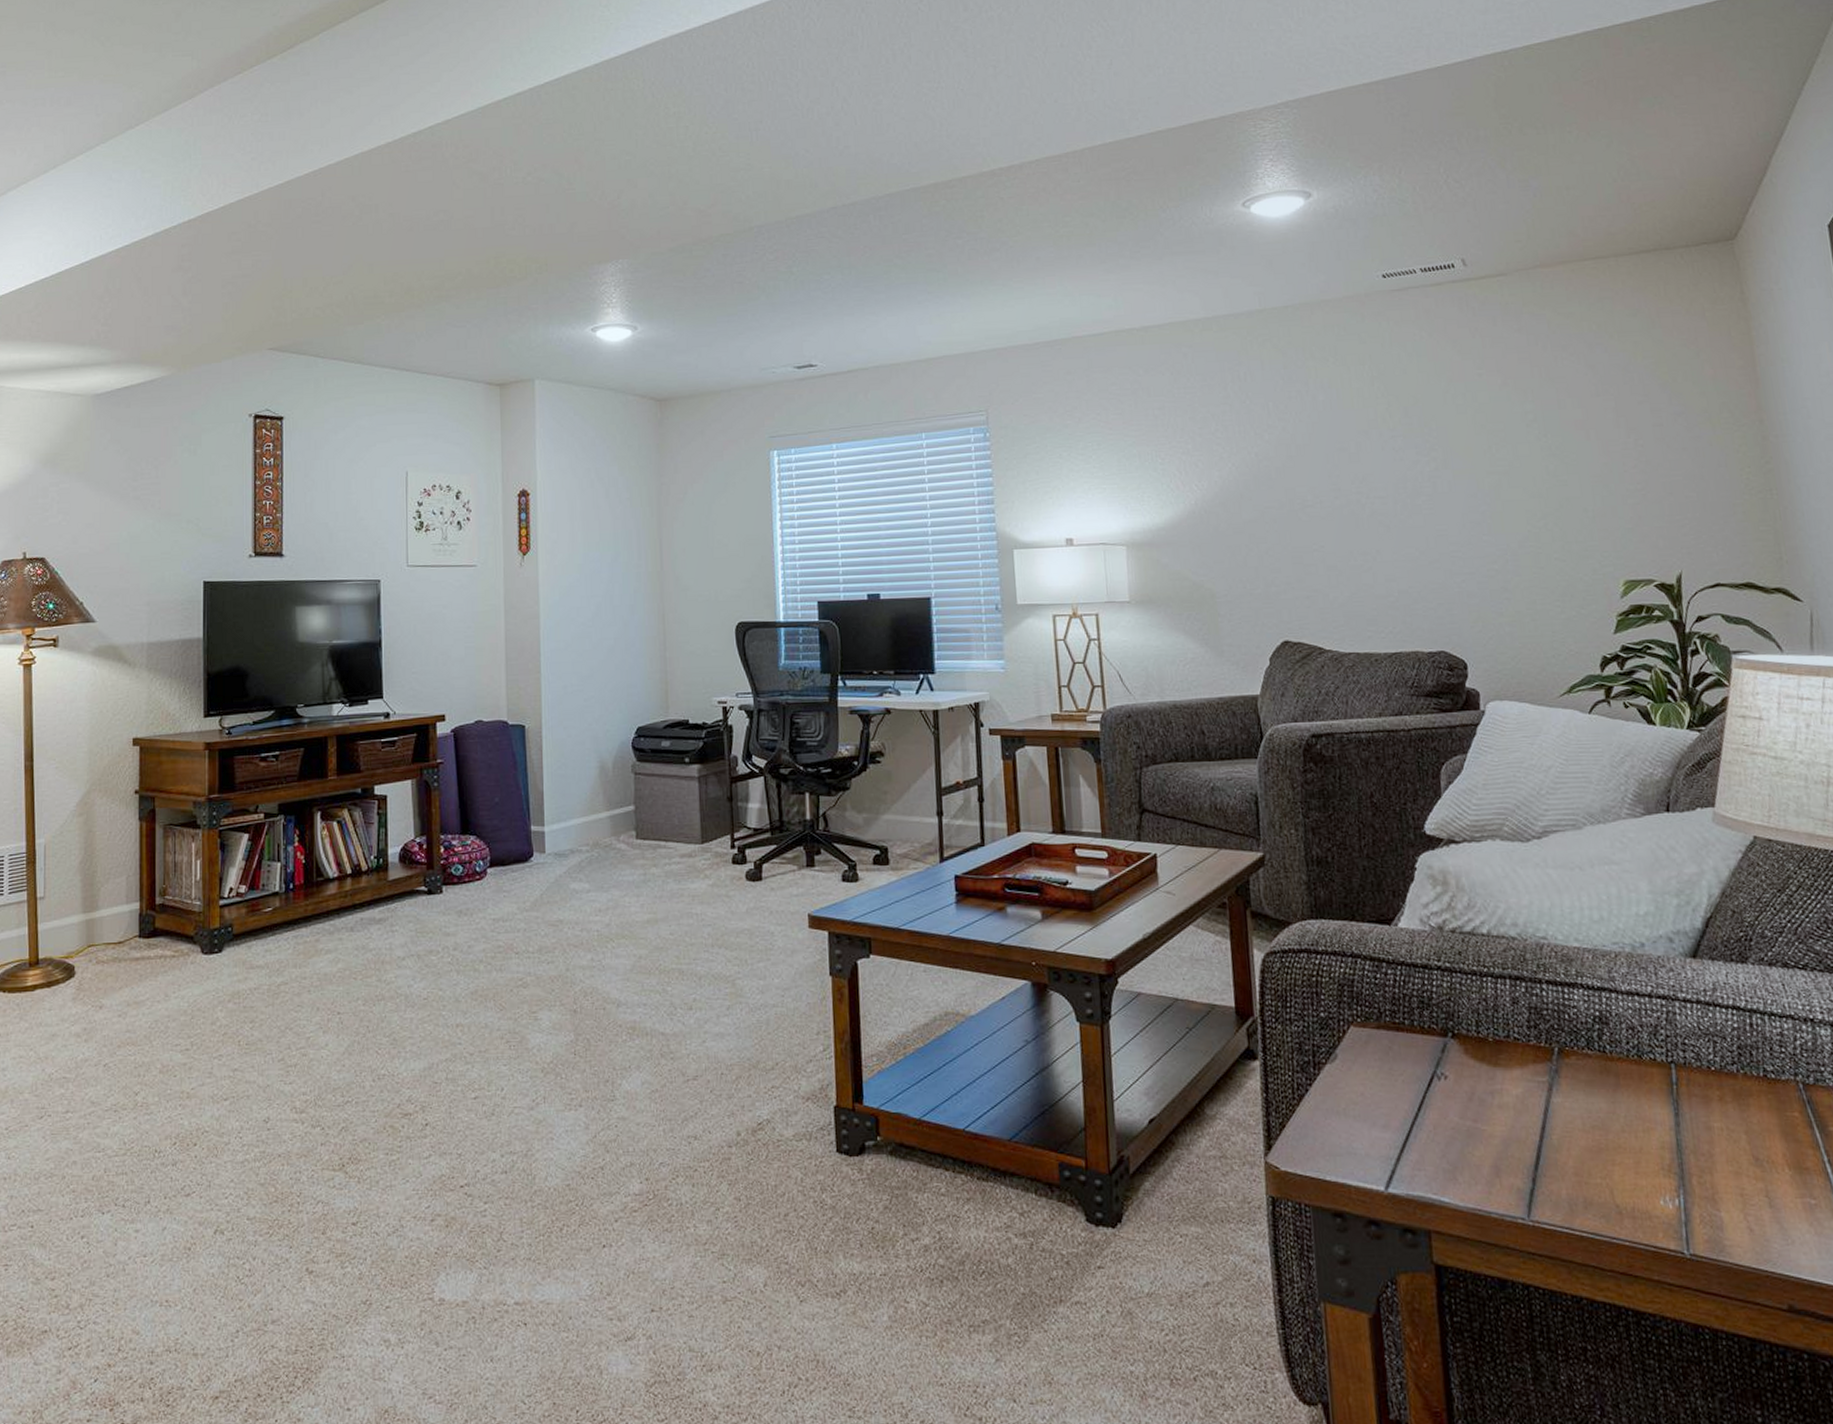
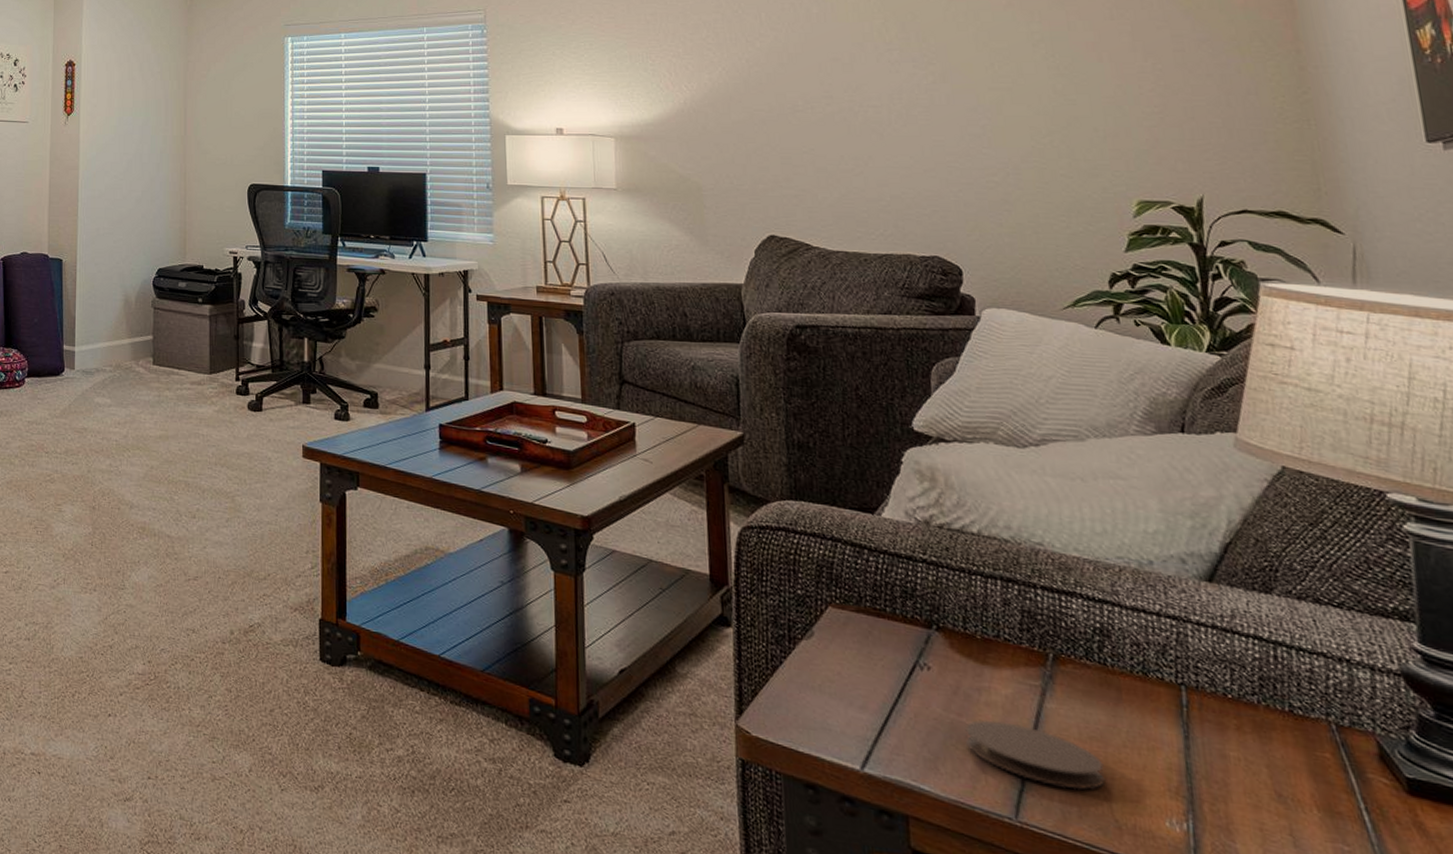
coaster: none [1480,1122,1607,1181] -> present [965,719,1106,790]

